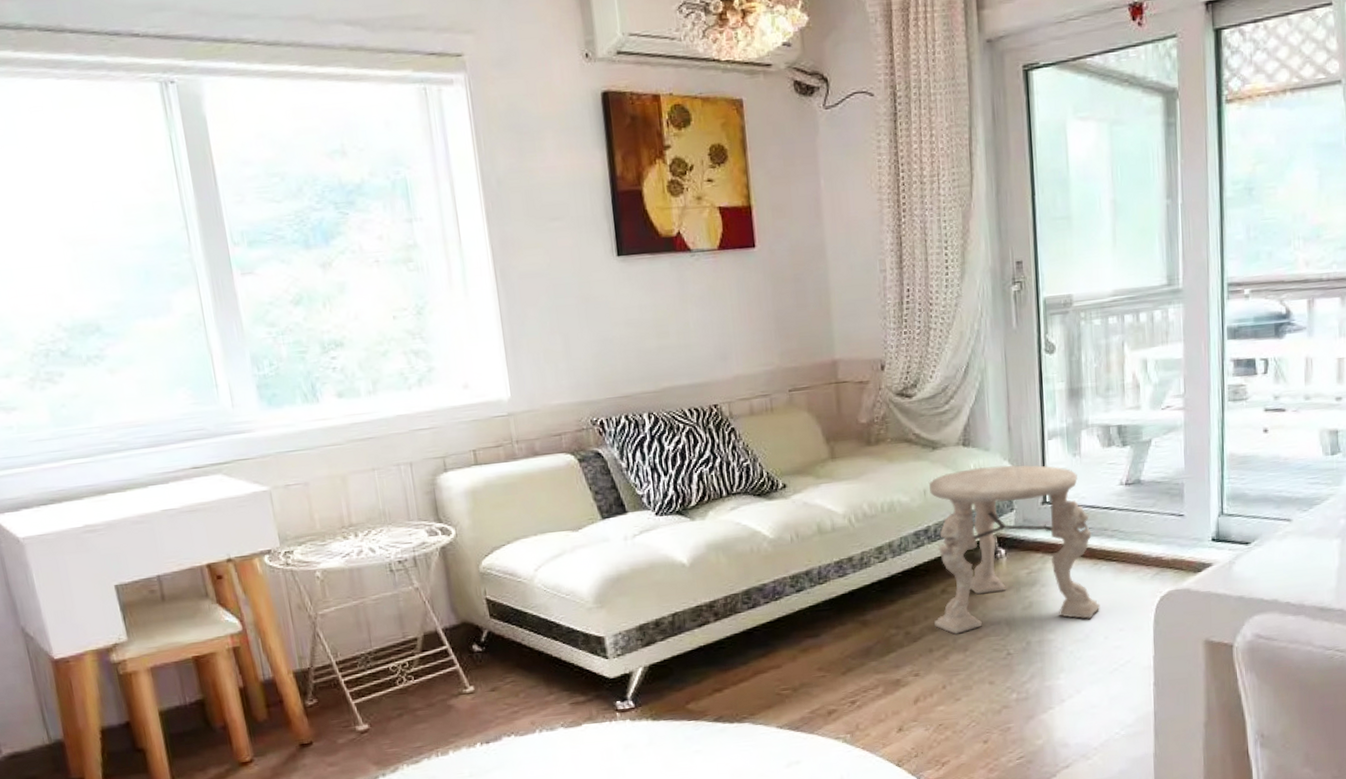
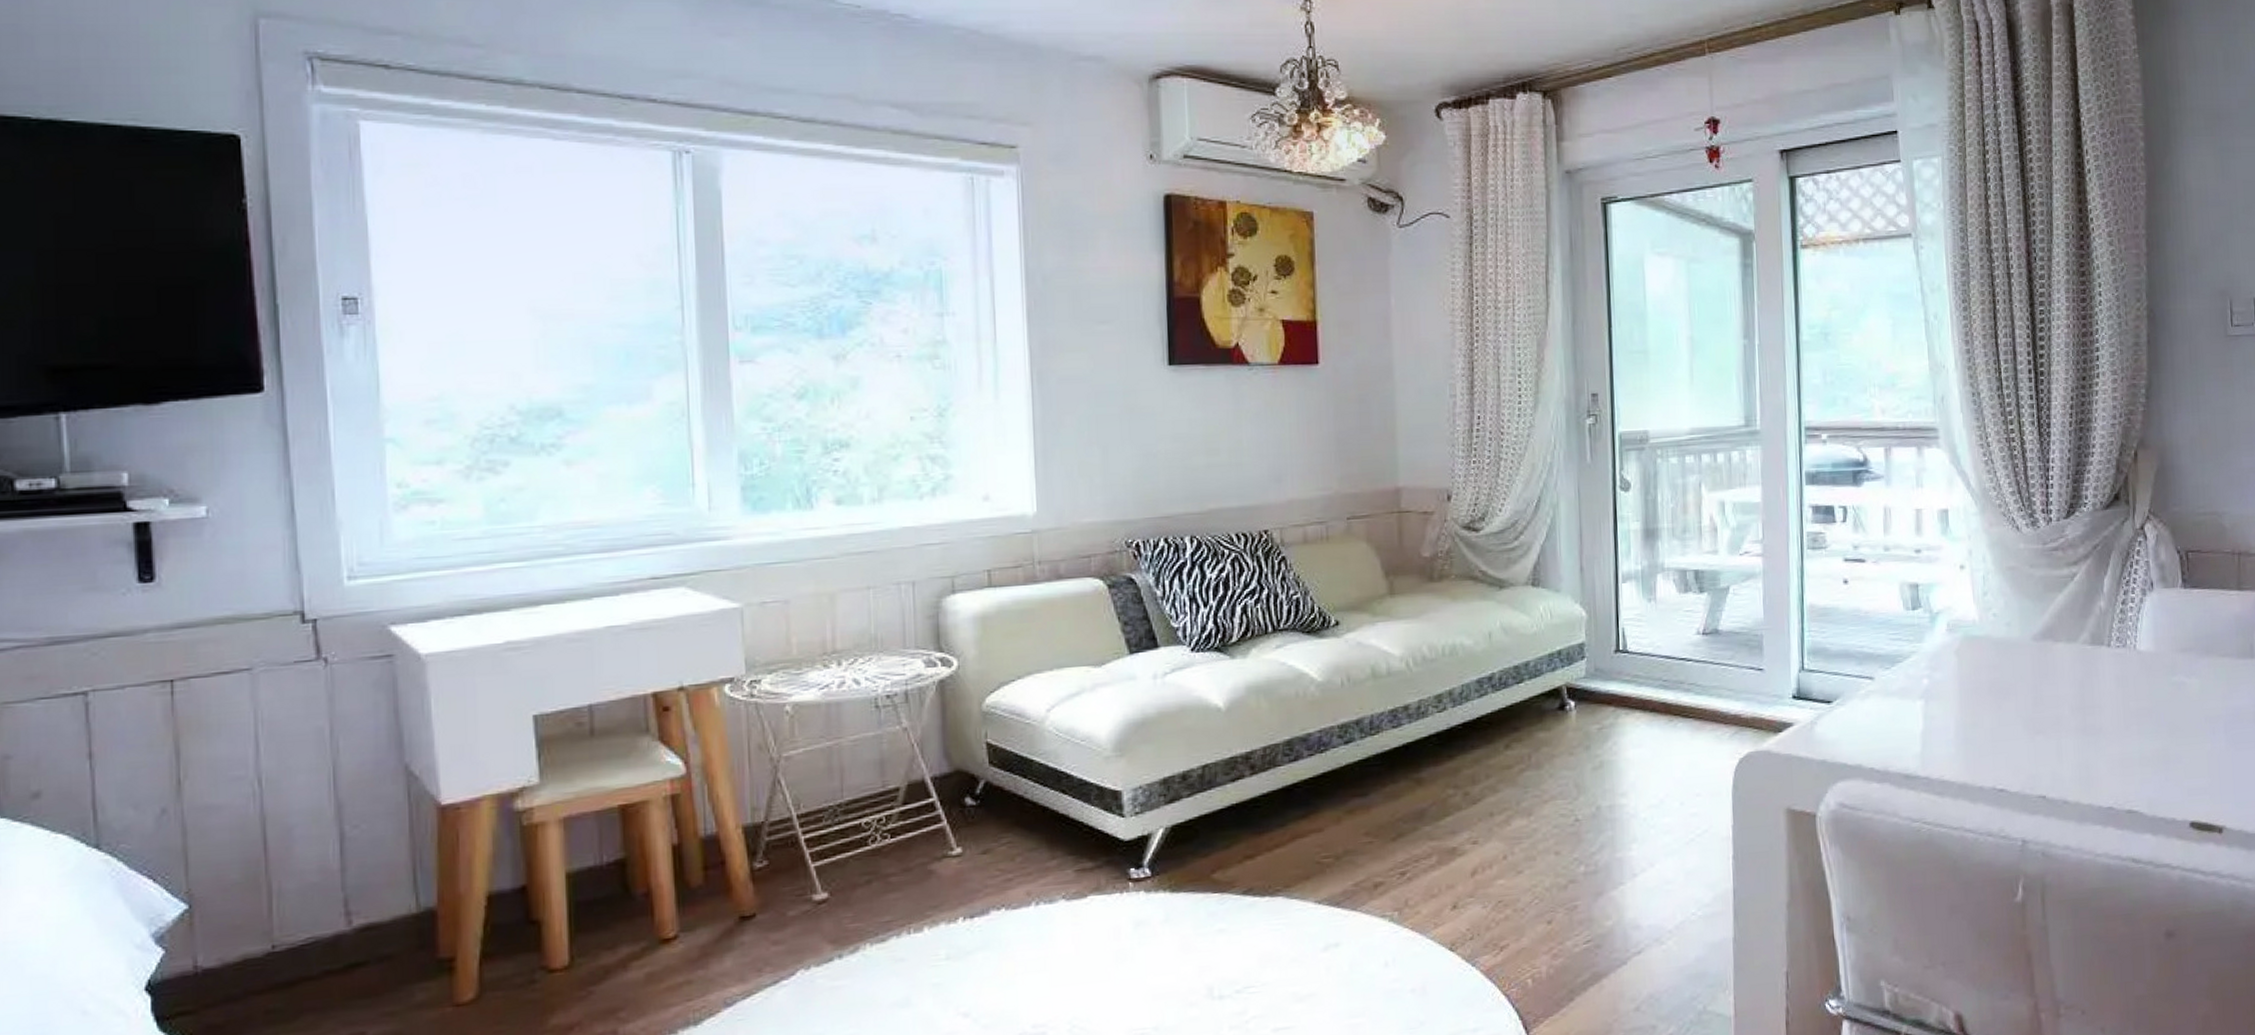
side table: present [928,464,1101,634] -> none [1494,608,1676,796]

